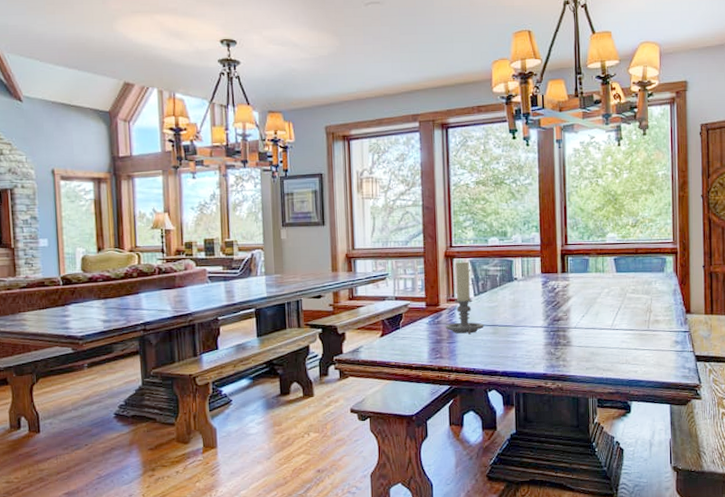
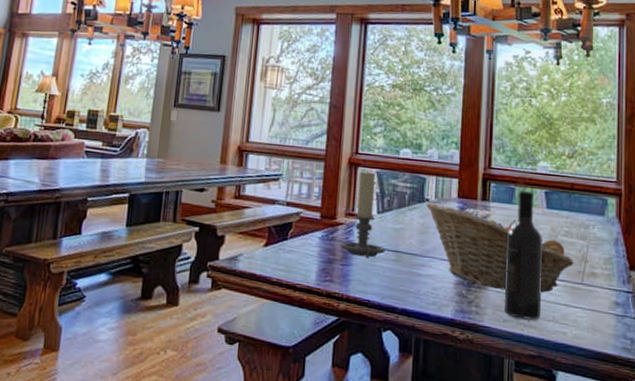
fruit basket: none [514,280,641,345] -> present [425,202,574,293]
wine bottle: none [584,260,616,365] -> present [505,191,544,320]

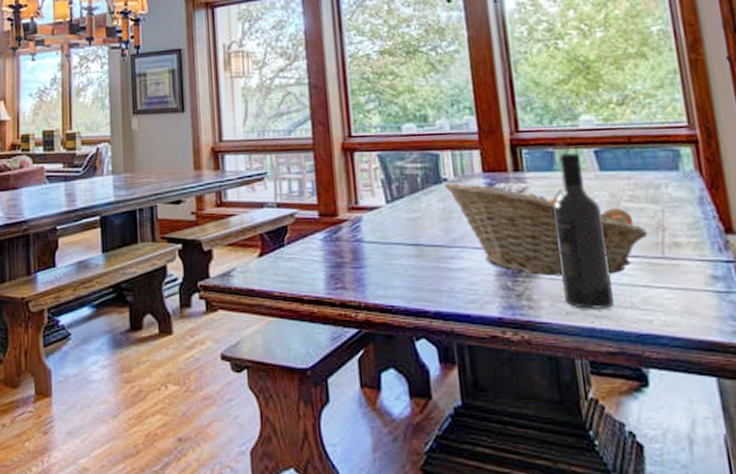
candle holder: present [340,170,386,259] -> none [347,155,404,257]

